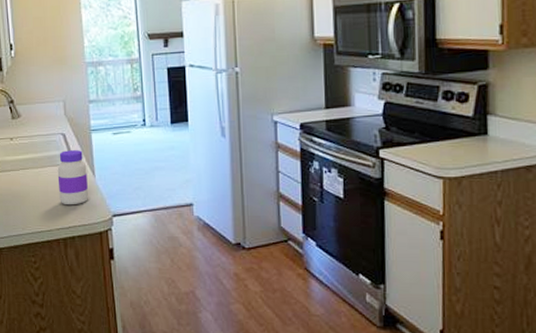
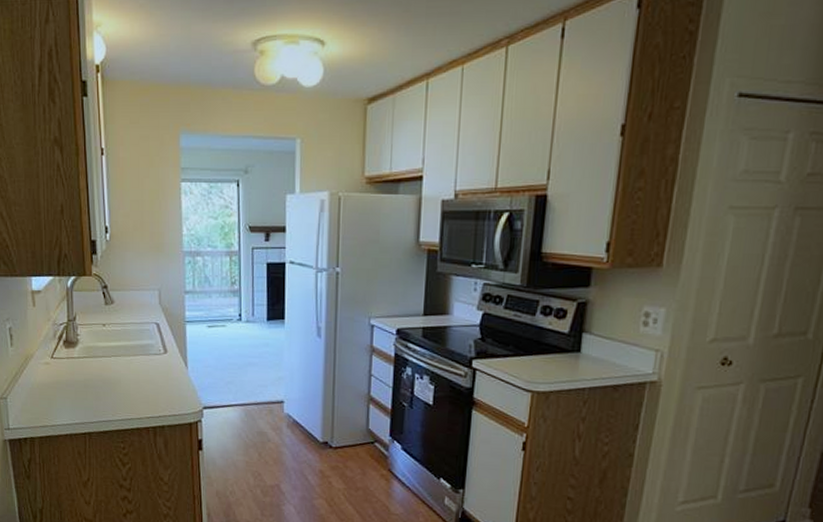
jar: present [57,150,89,205] -> none [149,340,181,395]

